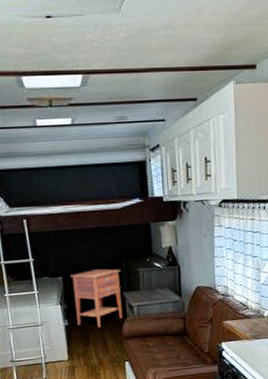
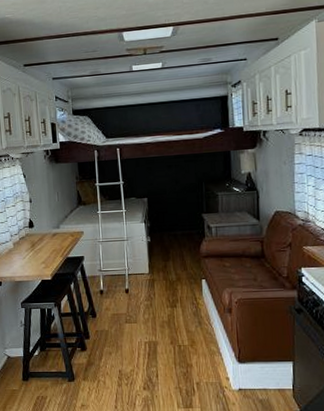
nightstand: present [70,268,123,328] -> none [155,192,202,245]

